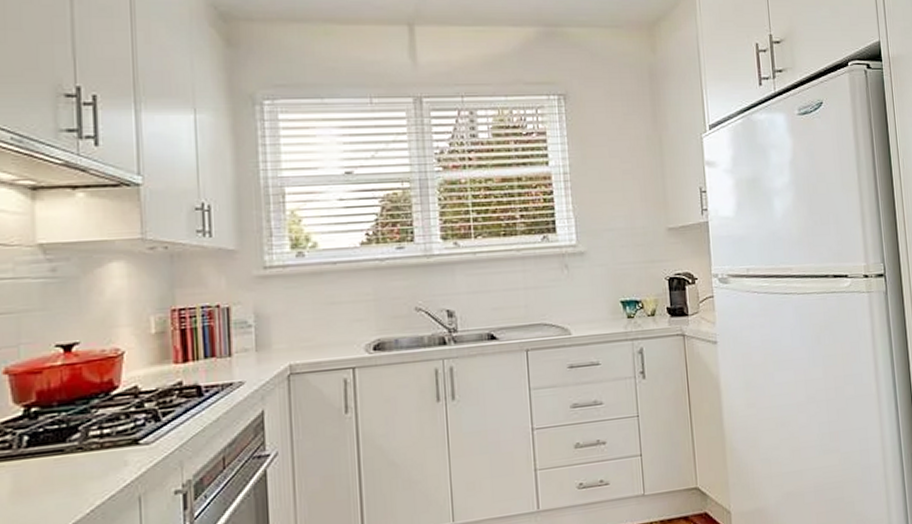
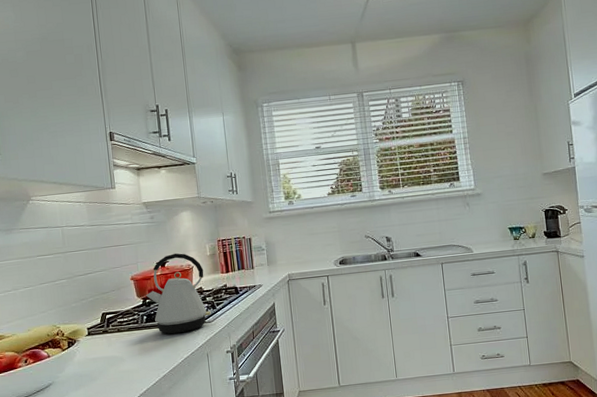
kettle: none [31,329,151,466] -> present [146,253,211,334]

